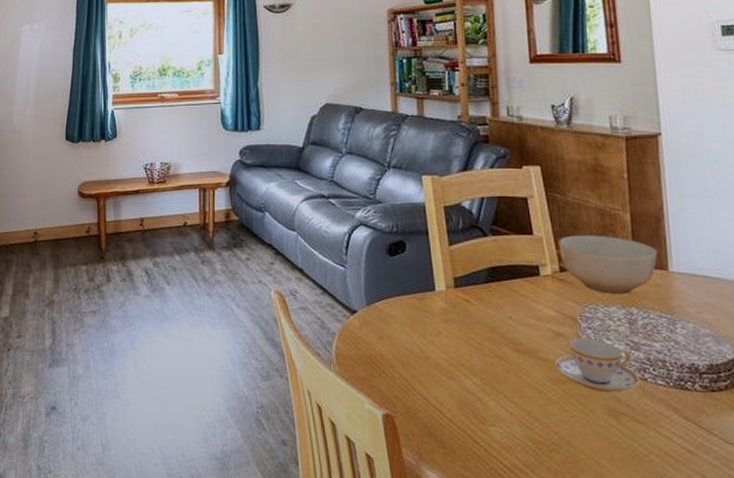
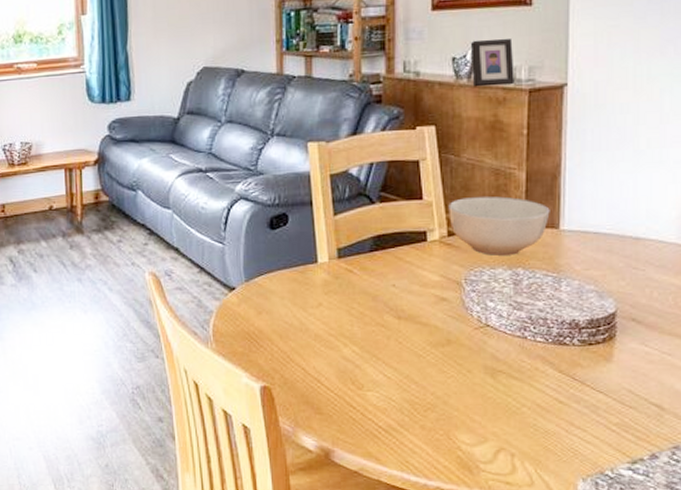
teacup: present [554,338,640,392] -> none [435,301,519,352]
picture frame: none [567,90,611,132] -> present [470,39,514,87]

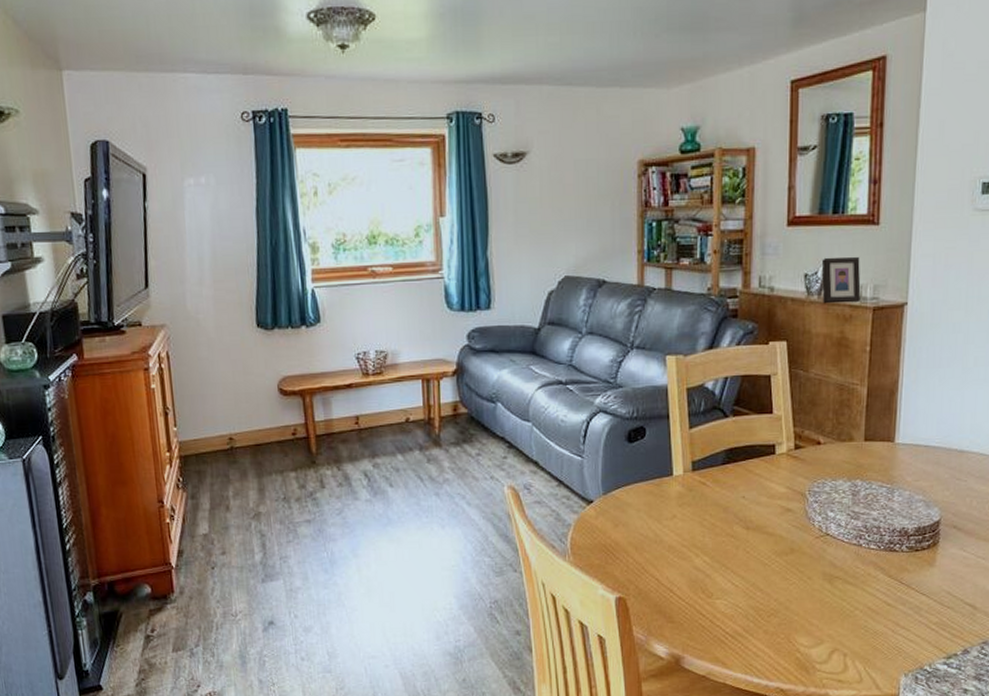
bowl: present [448,196,550,256] -> none [796,410,887,468]

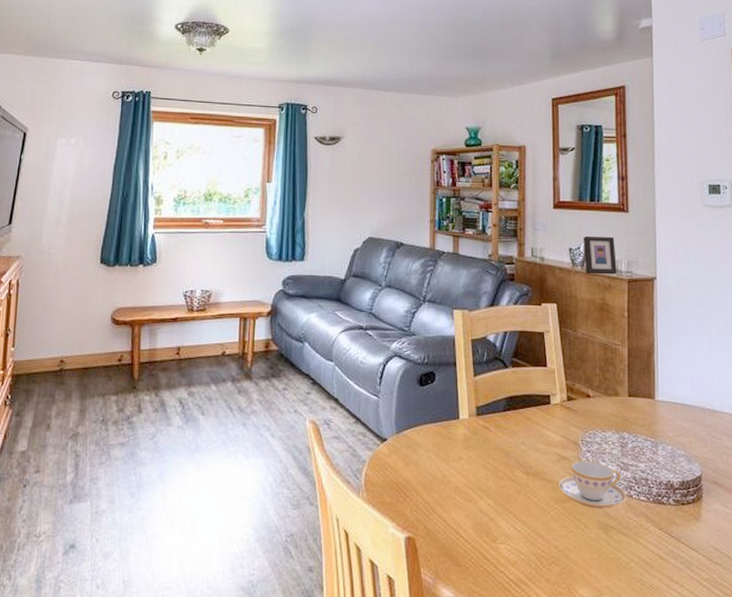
teacup: none [780,511,855,559] -> present [557,461,627,508]

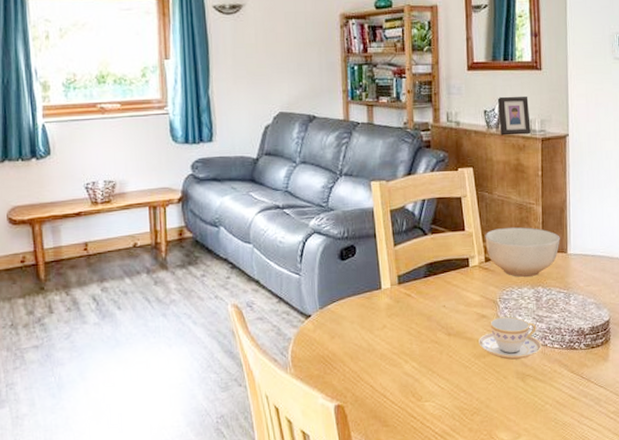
bowl: none [568,366,647,420] -> present [485,227,560,277]

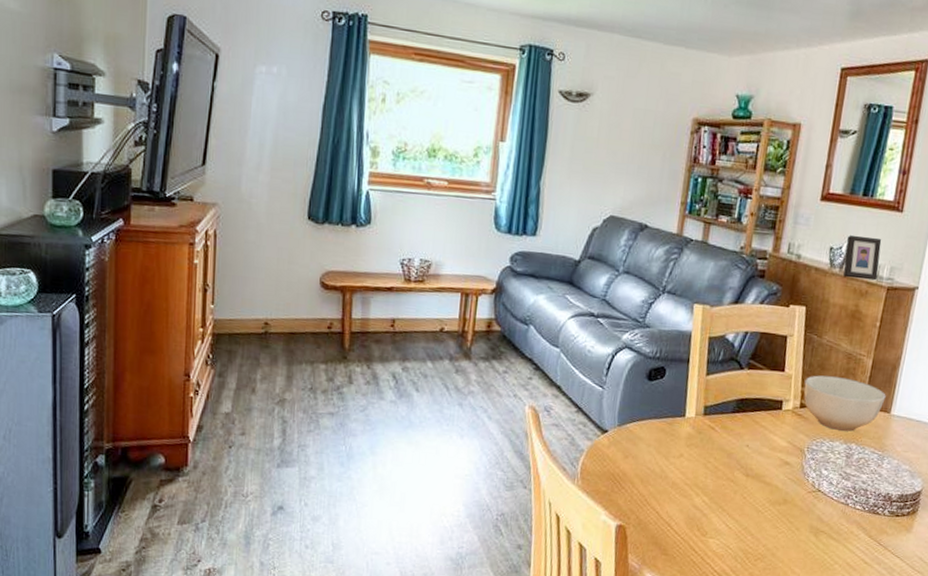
teacup: present [478,316,542,360] -> none [775,467,843,514]

